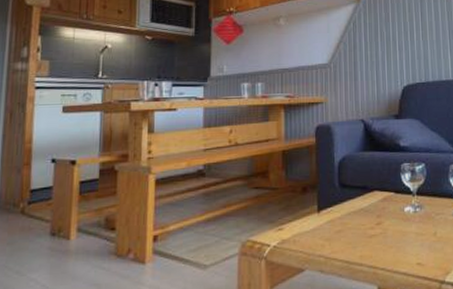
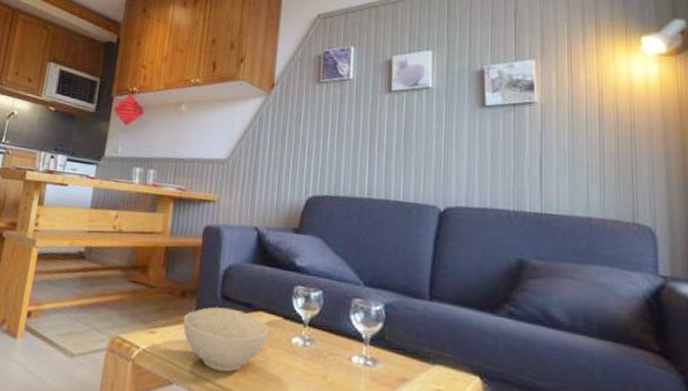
bowl: none [307,193,384,250] -> present [183,307,269,372]

